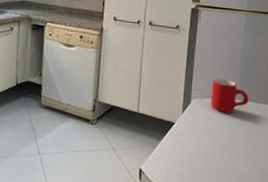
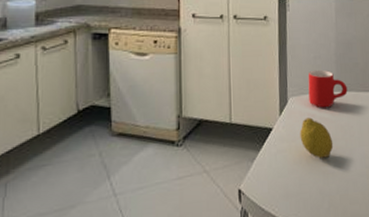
fruit: none [199,119,230,157] -> present [300,117,334,159]

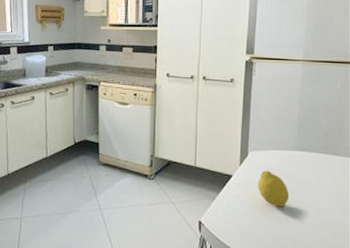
mug: present [308,70,348,108] -> none [269,129,308,164]

